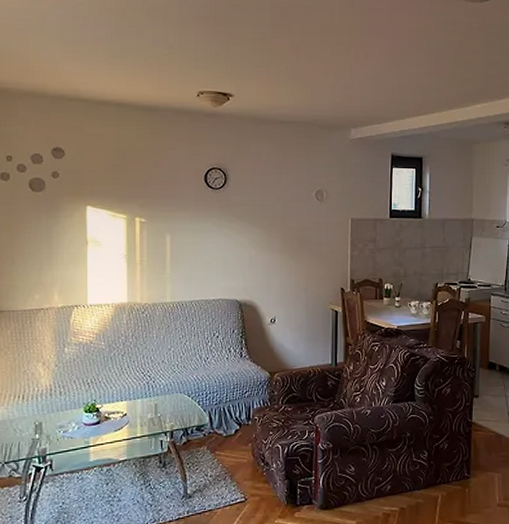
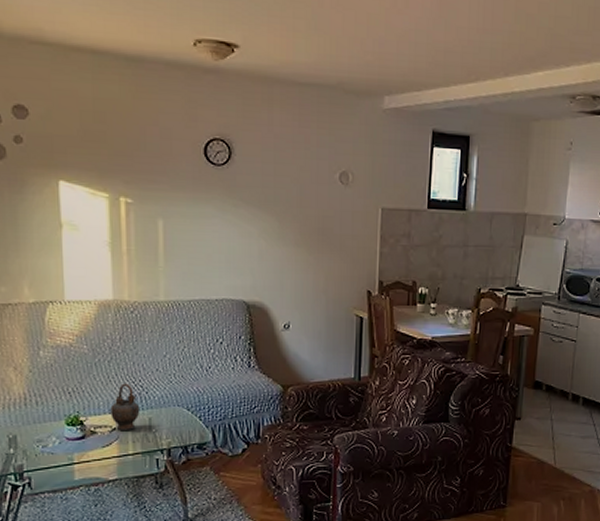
teapot: none [122,374,148,415] -> present [110,383,140,430]

